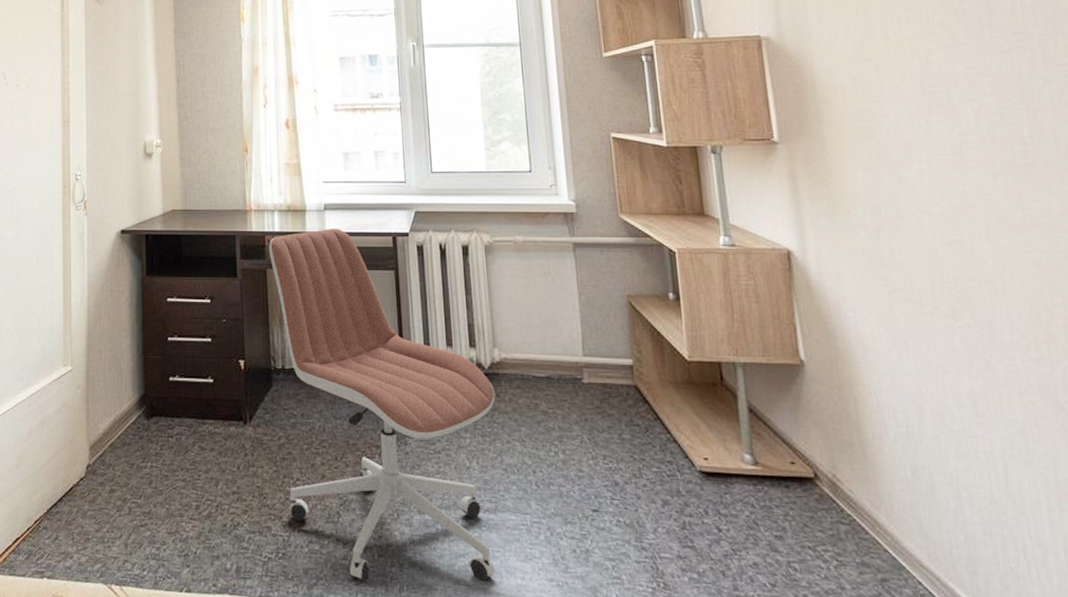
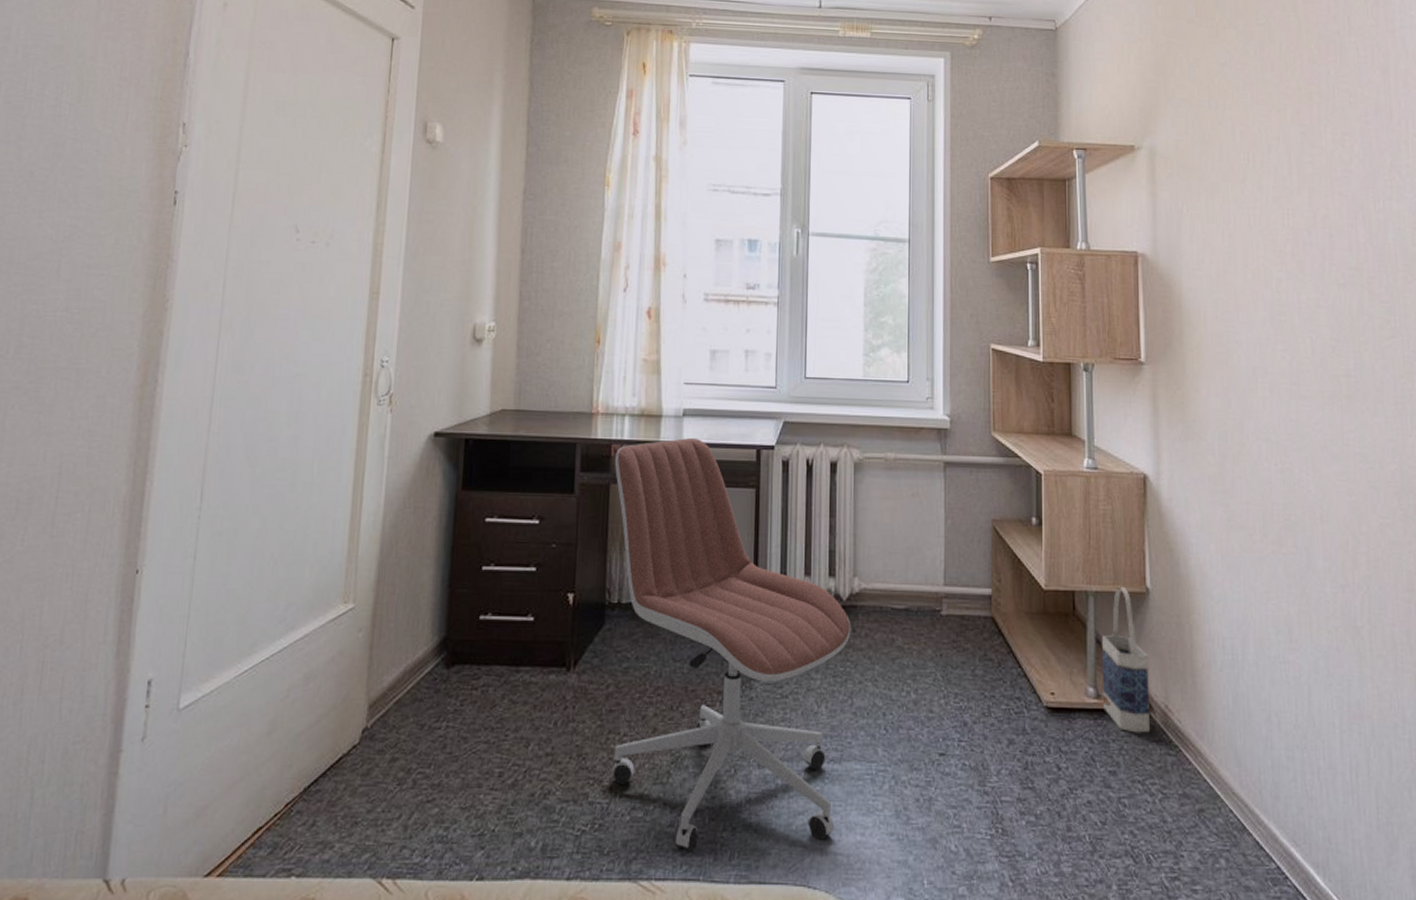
bag: none [754,358,817,501] -> present [1101,586,1151,733]

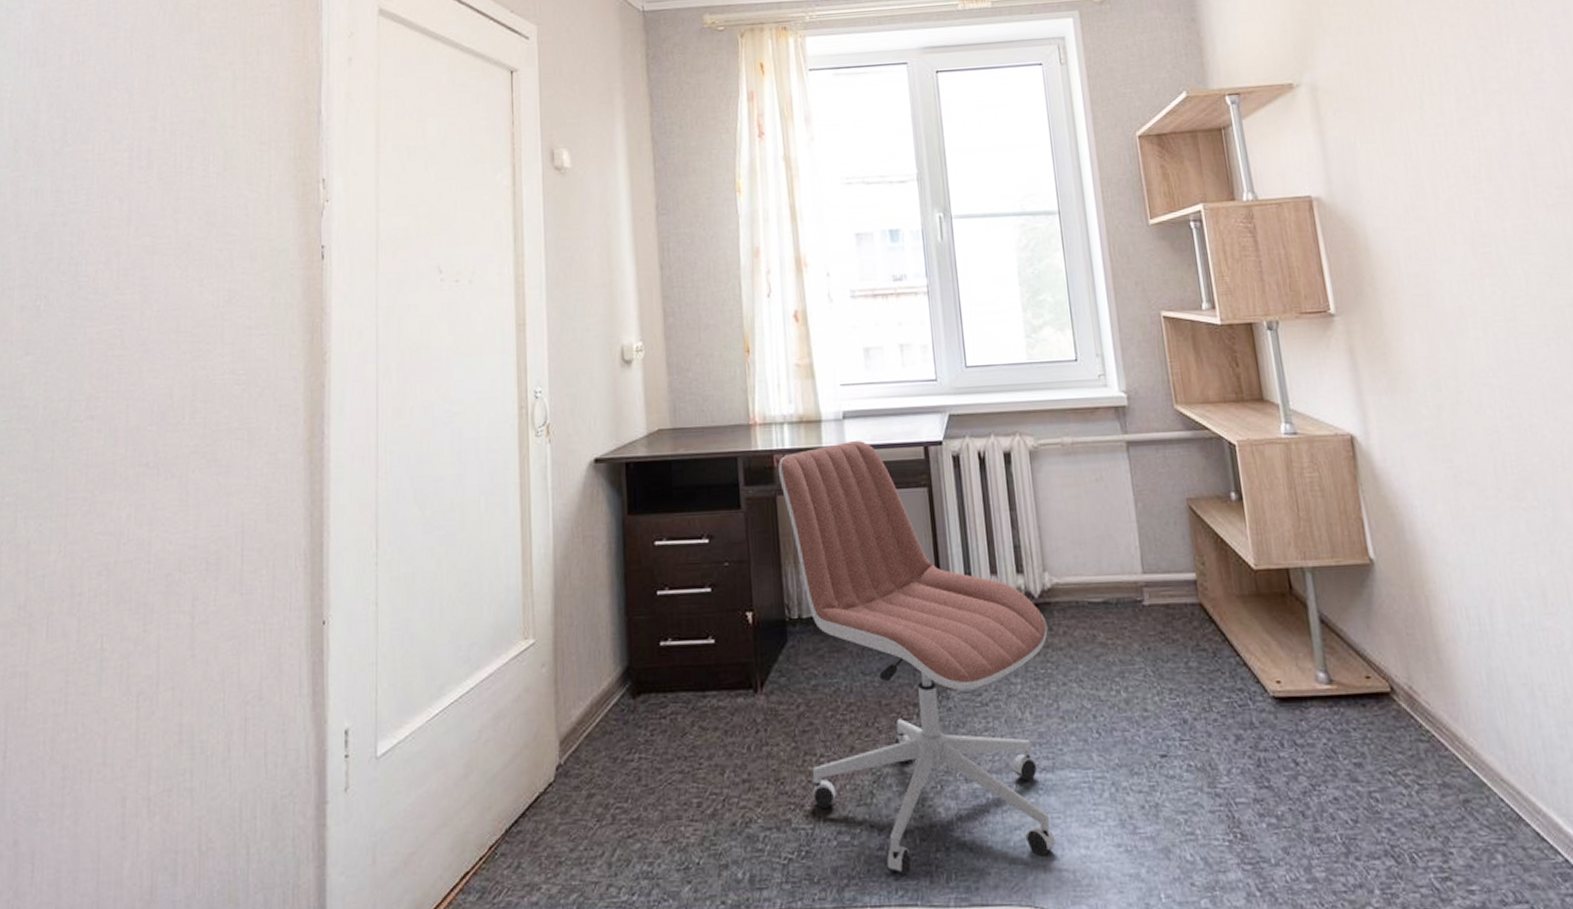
bag: present [1101,586,1151,733] -> none [1325,559,1395,720]

